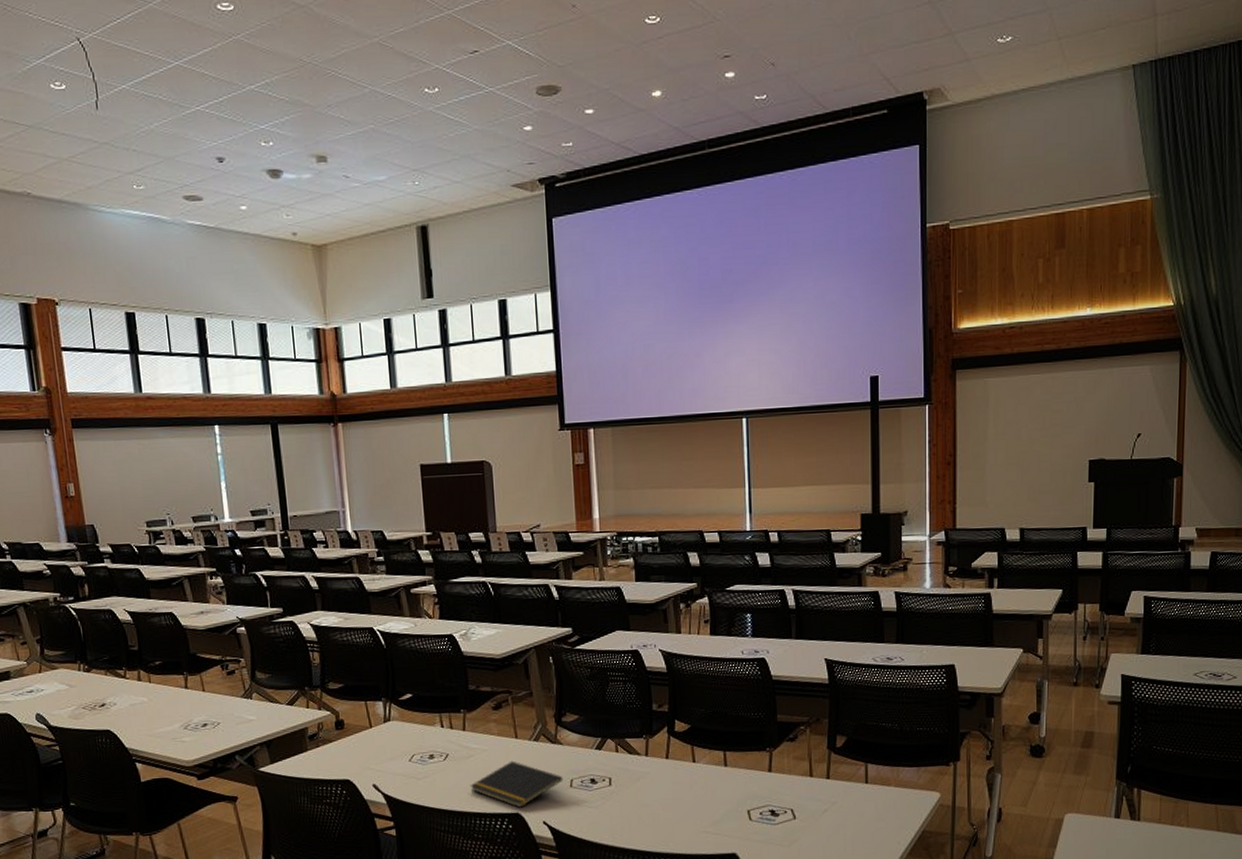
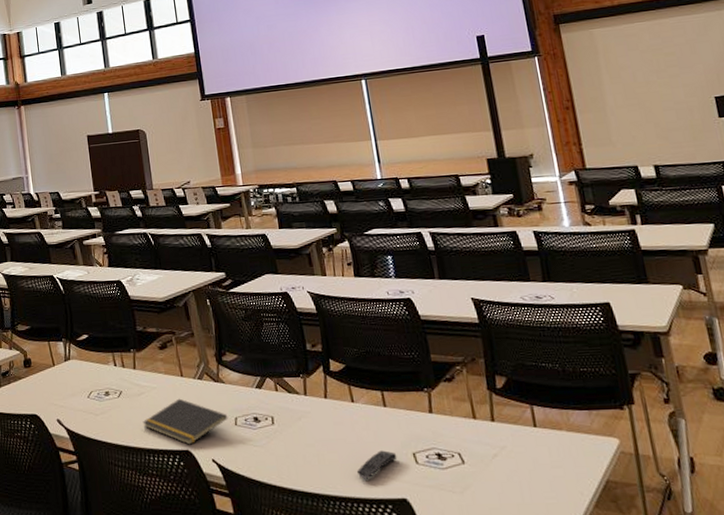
remote control: none [690,808,732,836] -> present [356,450,397,479]

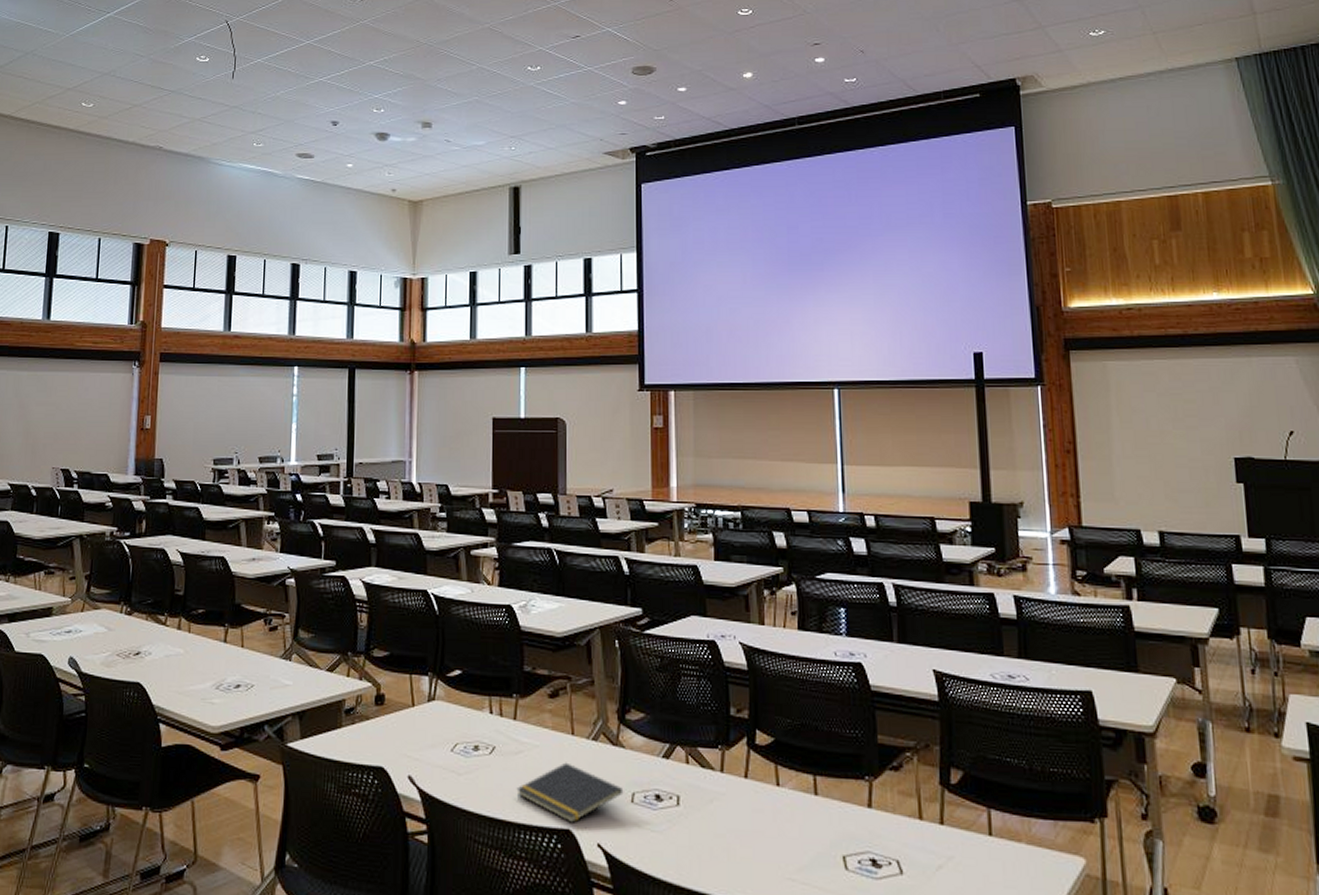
remote control: present [356,450,397,479] -> none [772,849,824,884]

